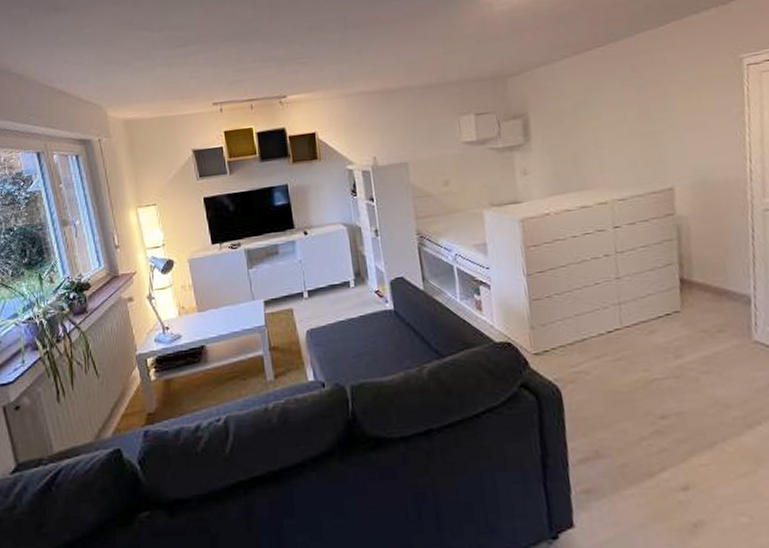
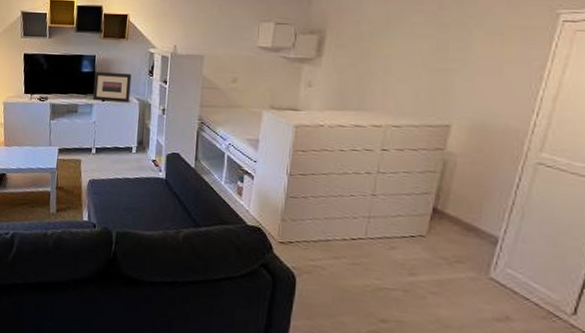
picture frame: none [290,198,336,236] -> present [92,72,132,103]

